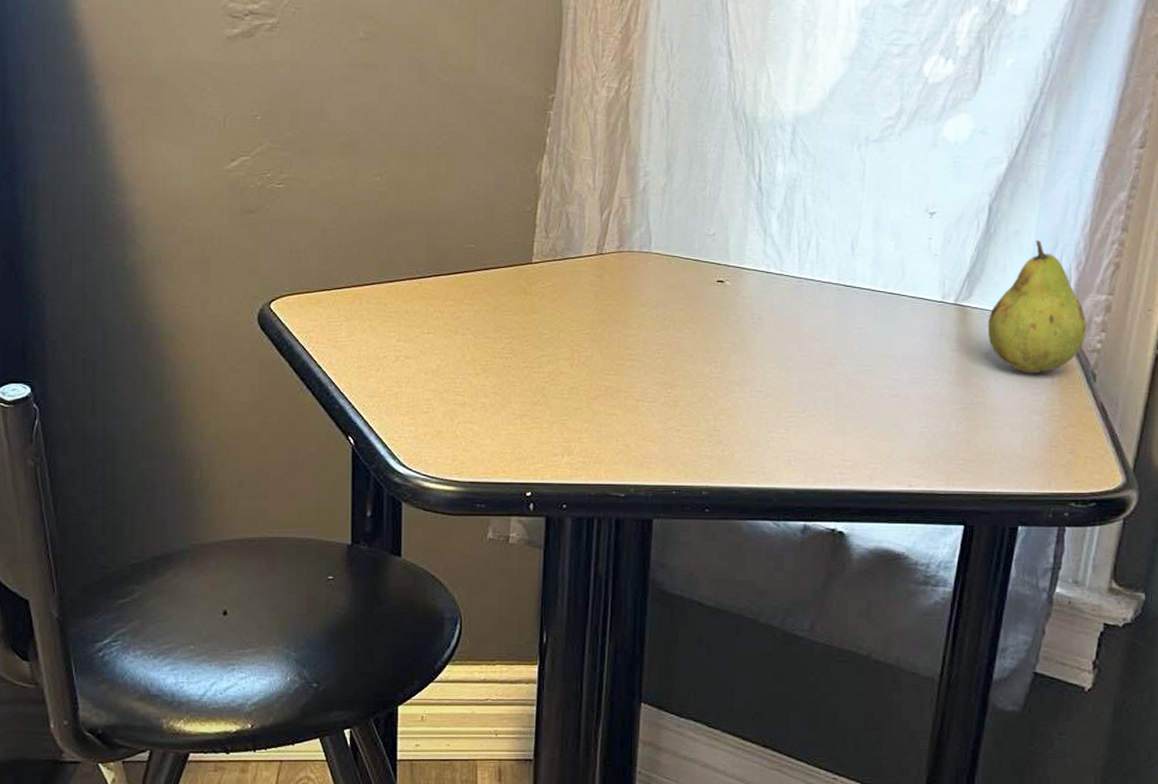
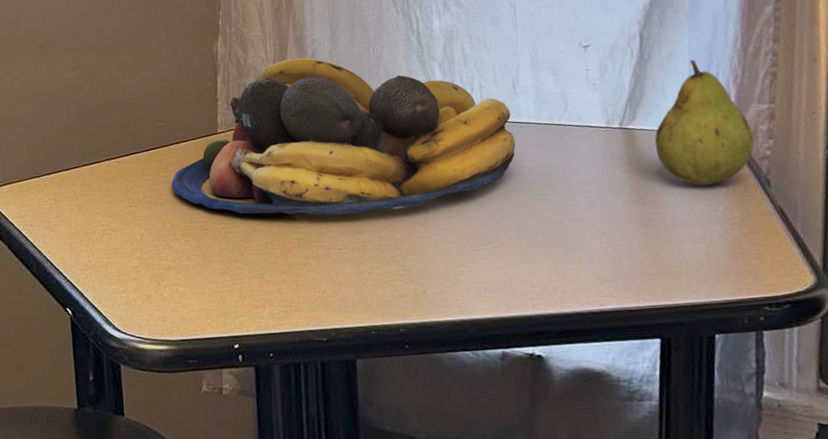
fruit bowl: none [476,190,846,366] -> present [171,57,516,216]

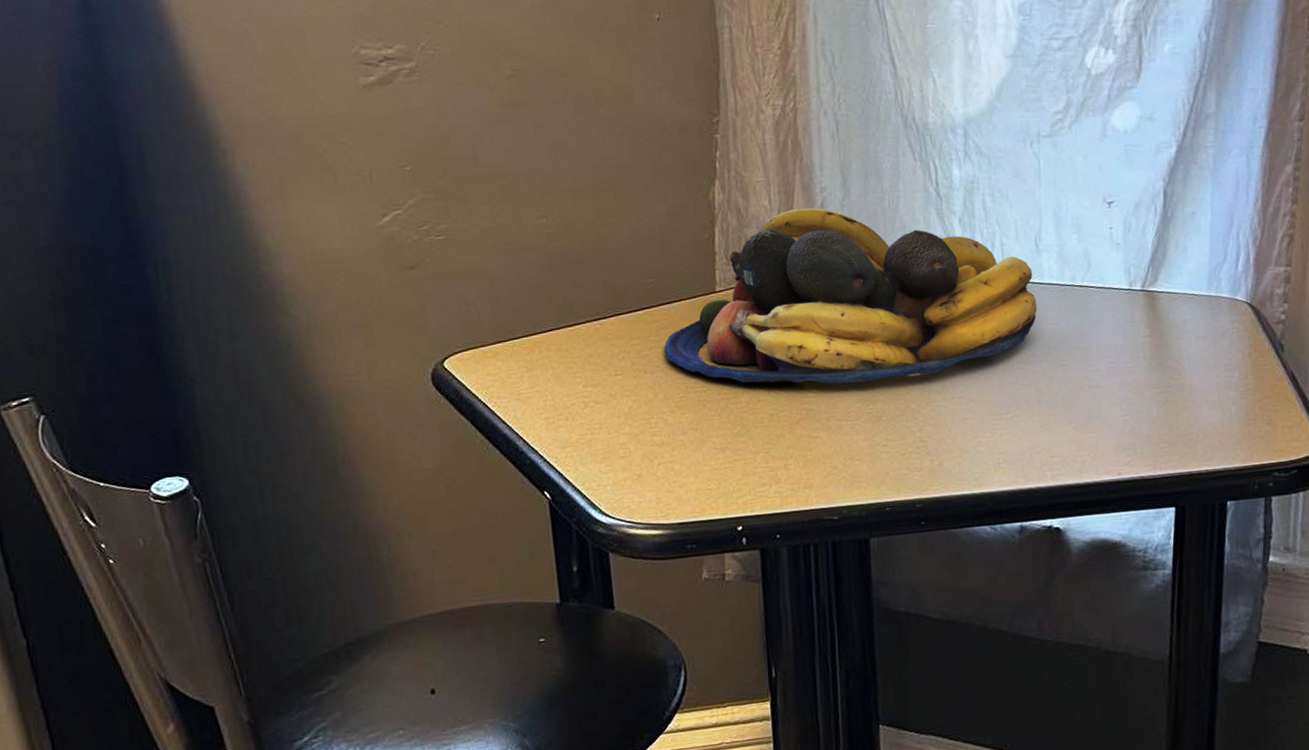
fruit: present [654,59,755,186] -> none [1175,219,1271,351]

